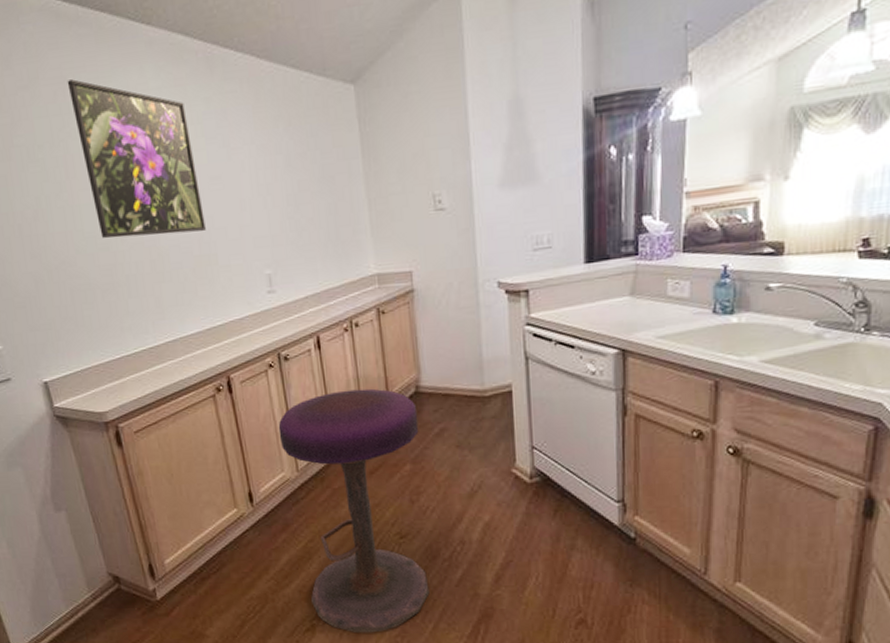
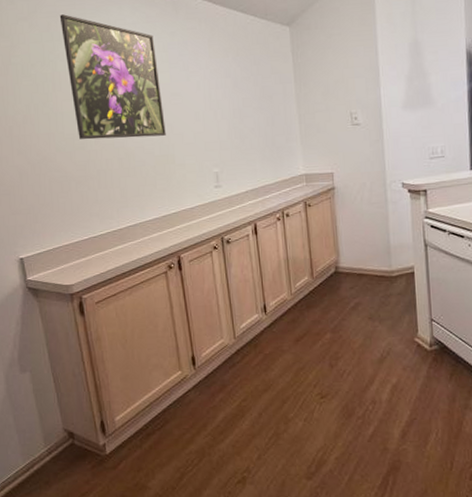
stool: present [278,388,430,633] -> none [219,268,346,485]

